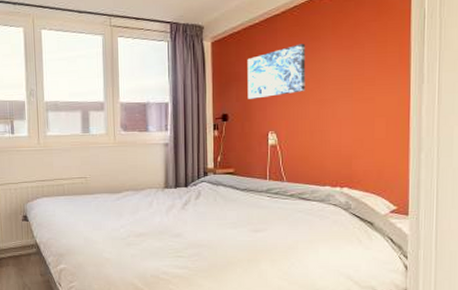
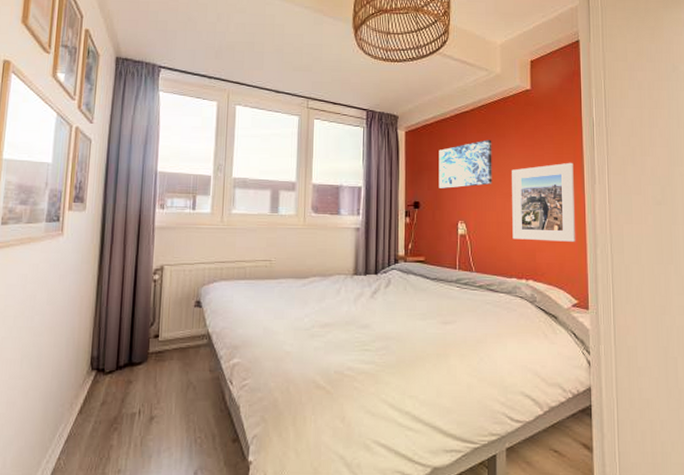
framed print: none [327,61,398,148] -> present [512,162,576,242]

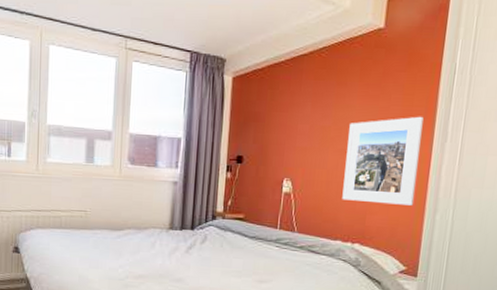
wall art: present [438,139,492,189] -> none [265,88,331,143]

